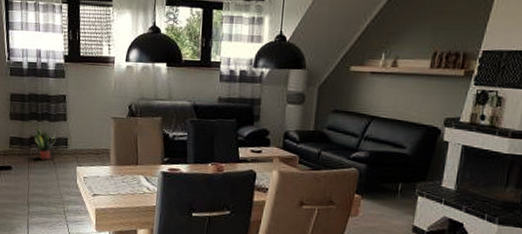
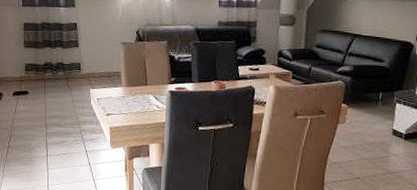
potted plant: present [34,126,56,160] -> none [49,53,70,84]

